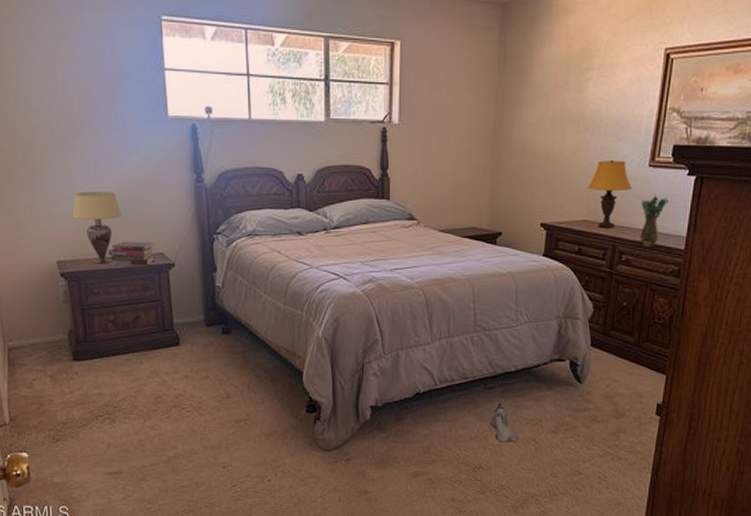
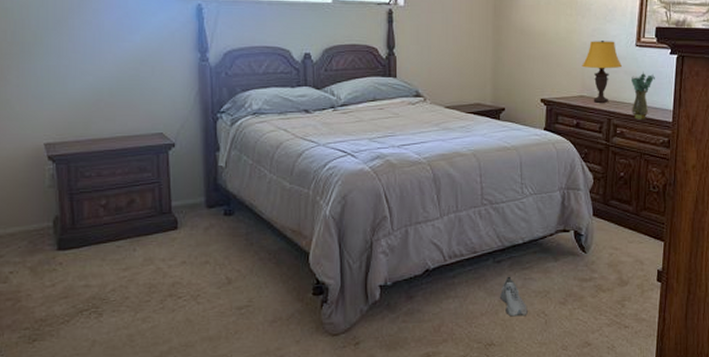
lampshade: present [72,191,123,264] -> none [65,70,120,146]
books: present [108,241,155,266] -> none [102,121,154,147]

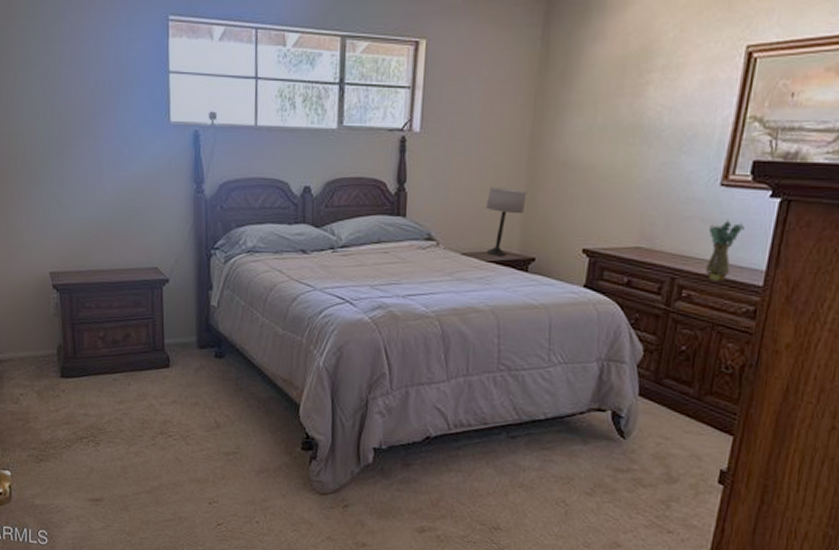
table lamp: none [462,50,494,108] -> present [485,186,527,257]
shoe: present [500,276,528,317] -> none [512,455,545,503]
table lamp: present [582,41,622,103] -> none [641,177,698,257]

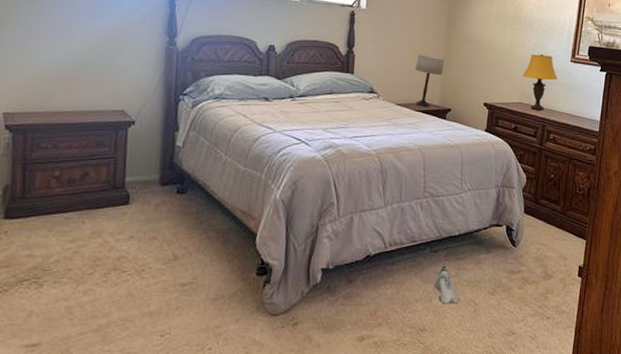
shoe: none [512,455,545,503] -> present [435,265,459,304]
table lamp: none [641,177,698,257] -> present [522,54,557,111]
vase: present [705,218,744,281] -> none [564,84,586,128]

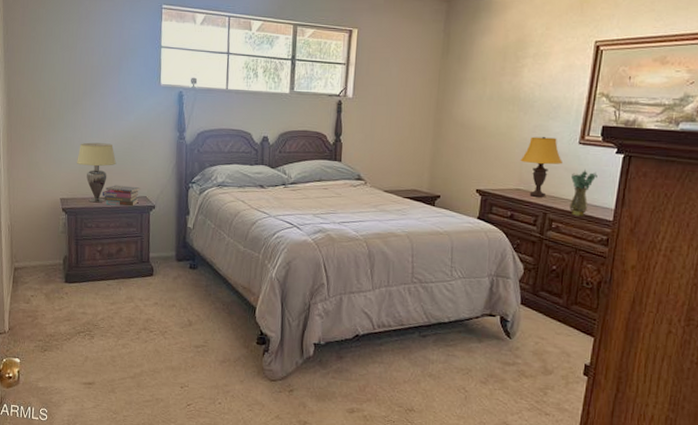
lampshade: none [29,45,86,118] -> present [77,142,117,203]
books: none [63,96,117,122] -> present [102,185,141,207]
table lamp: present [414,53,445,107] -> none [402,140,434,194]
shoe: present [435,265,459,304] -> none [423,350,449,389]
vase: none [564,84,586,128] -> present [569,168,598,216]

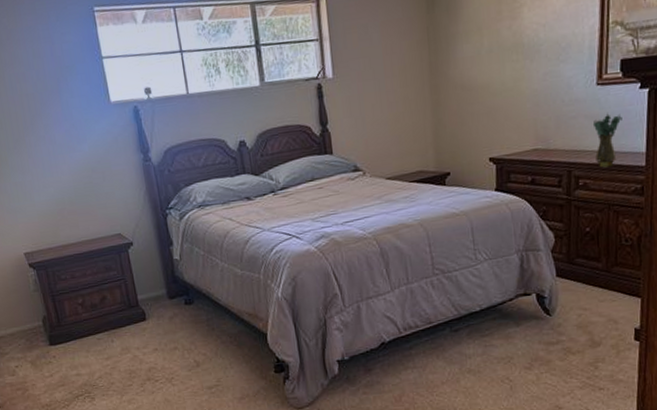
lampshade: present [77,142,117,203] -> none [33,181,80,252]
books: present [102,185,141,207] -> none [69,224,112,251]
table lamp: present [520,136,562,197] -> none [533,83,581,155]

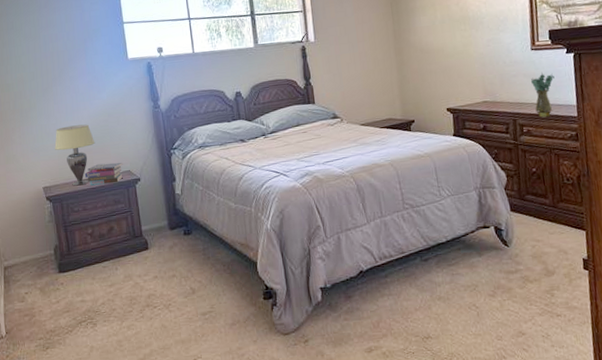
lampshade: none [33,181,80,252] -> present [54,124,96,186]
books: none [69,224,112,251] -> present [84,162,123,186]

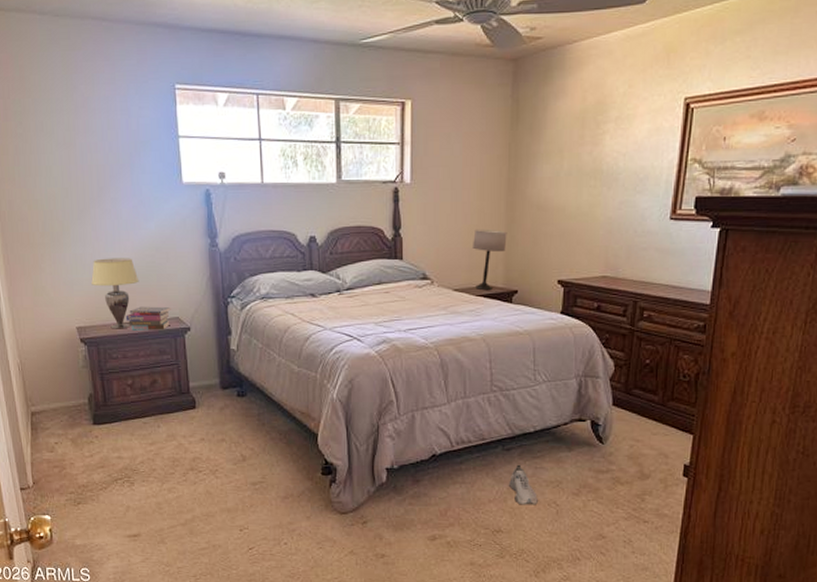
table lamp: none [371,72,400,123] -> present [472,229,507,291]
shoe: none [431,272,459,311] -> present [509,464,538,505]
vase: present [530,72,555,118] -> none [662,247,692,302]

